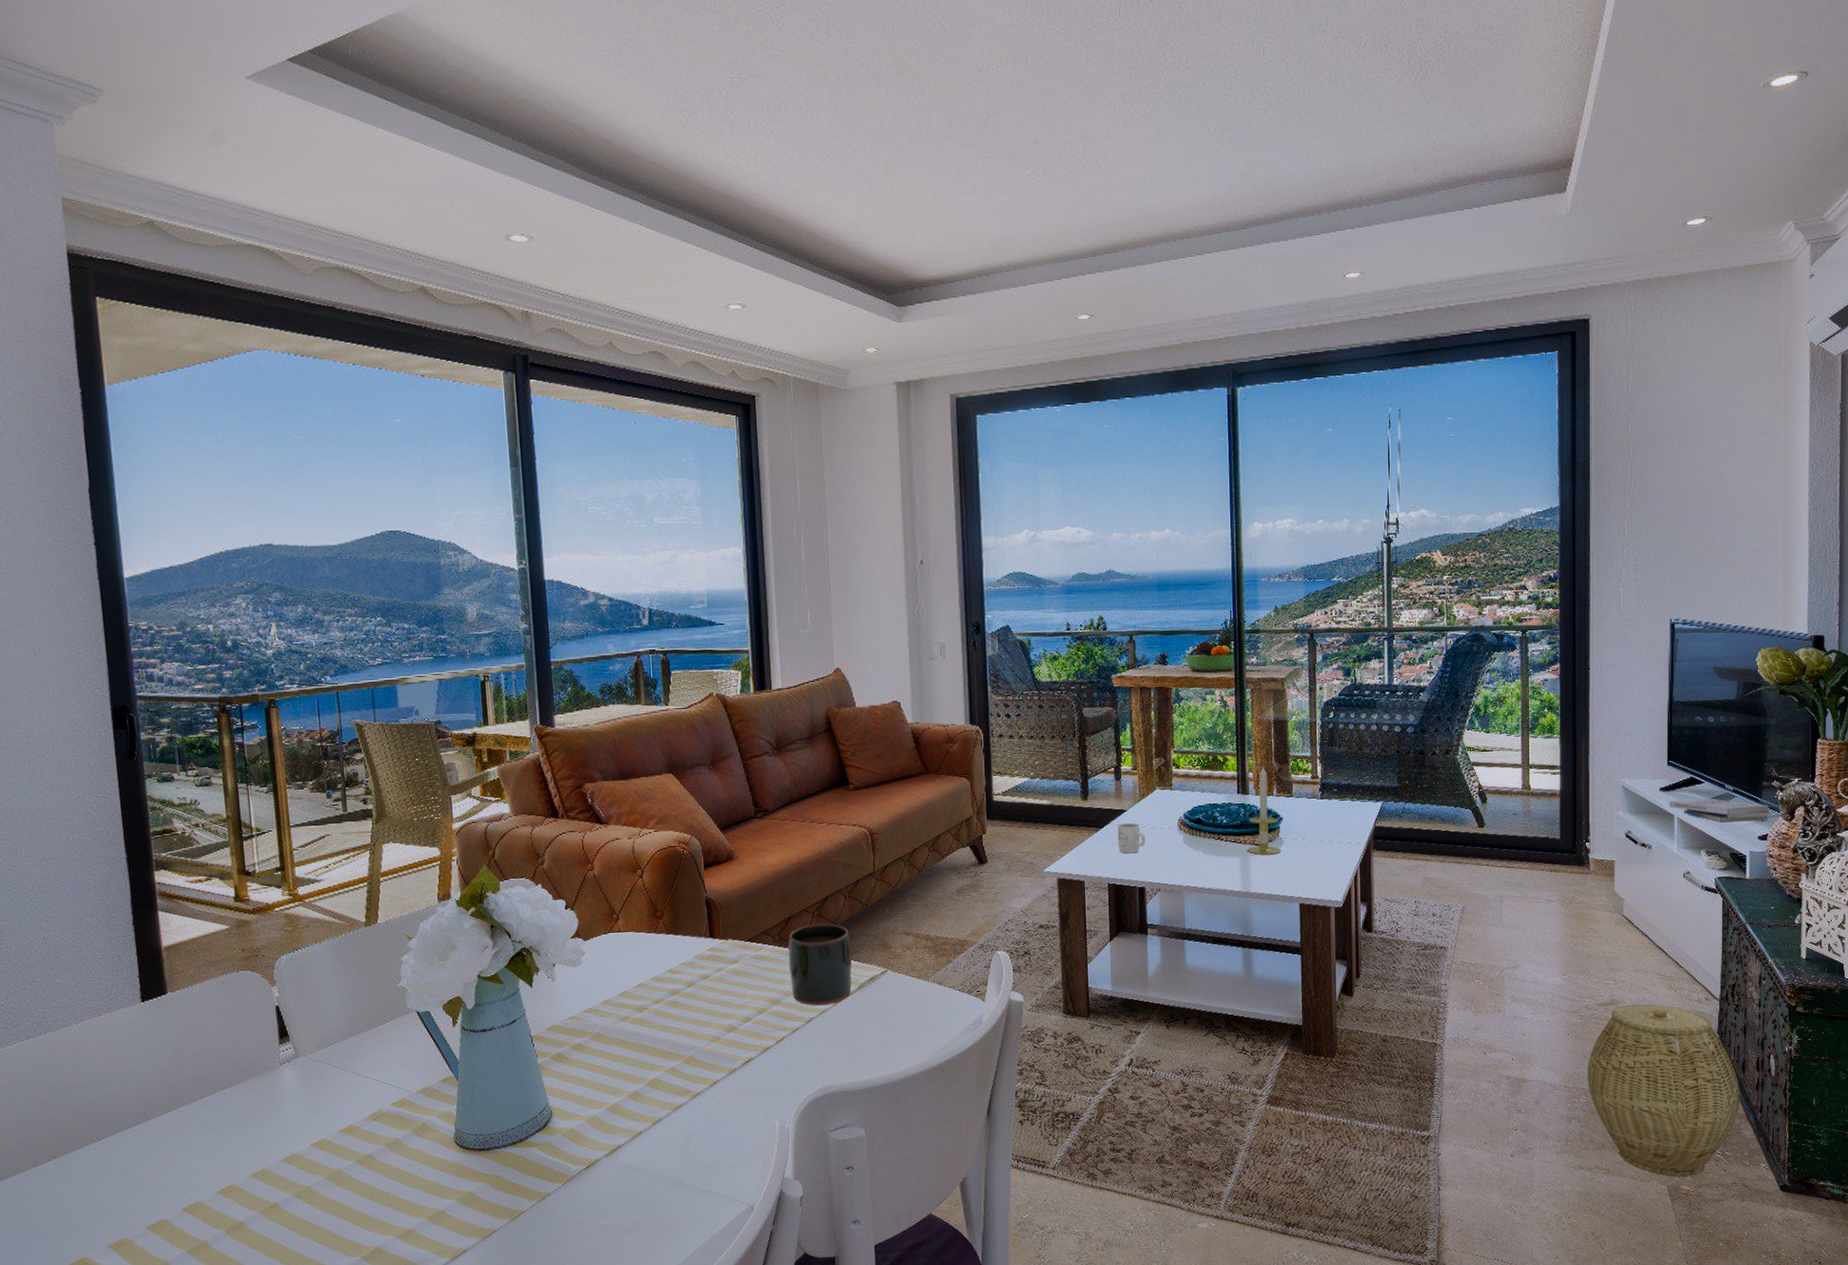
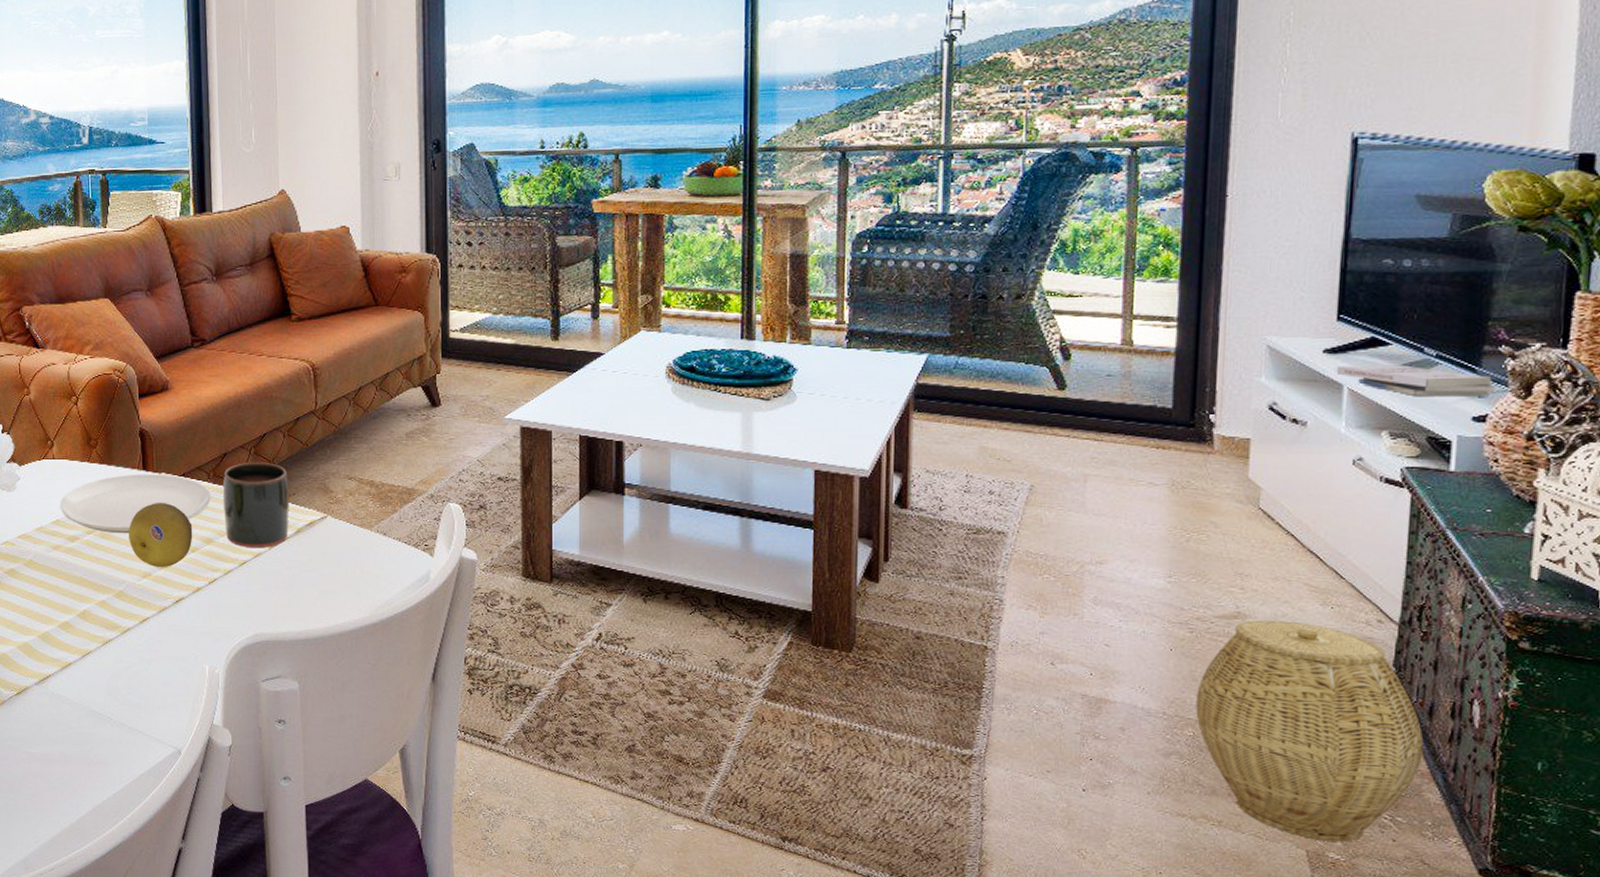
plate: none [626,940,777,1001] -> present [60,474,211,534]
fruit: none [697,967,761,1031] -> present [128,502,193,567]
mug: present [1117,823,1145,854] -> none [592,368,626,403]
candle: present [1247,766,1281,855] -> none [750,307,793,412]

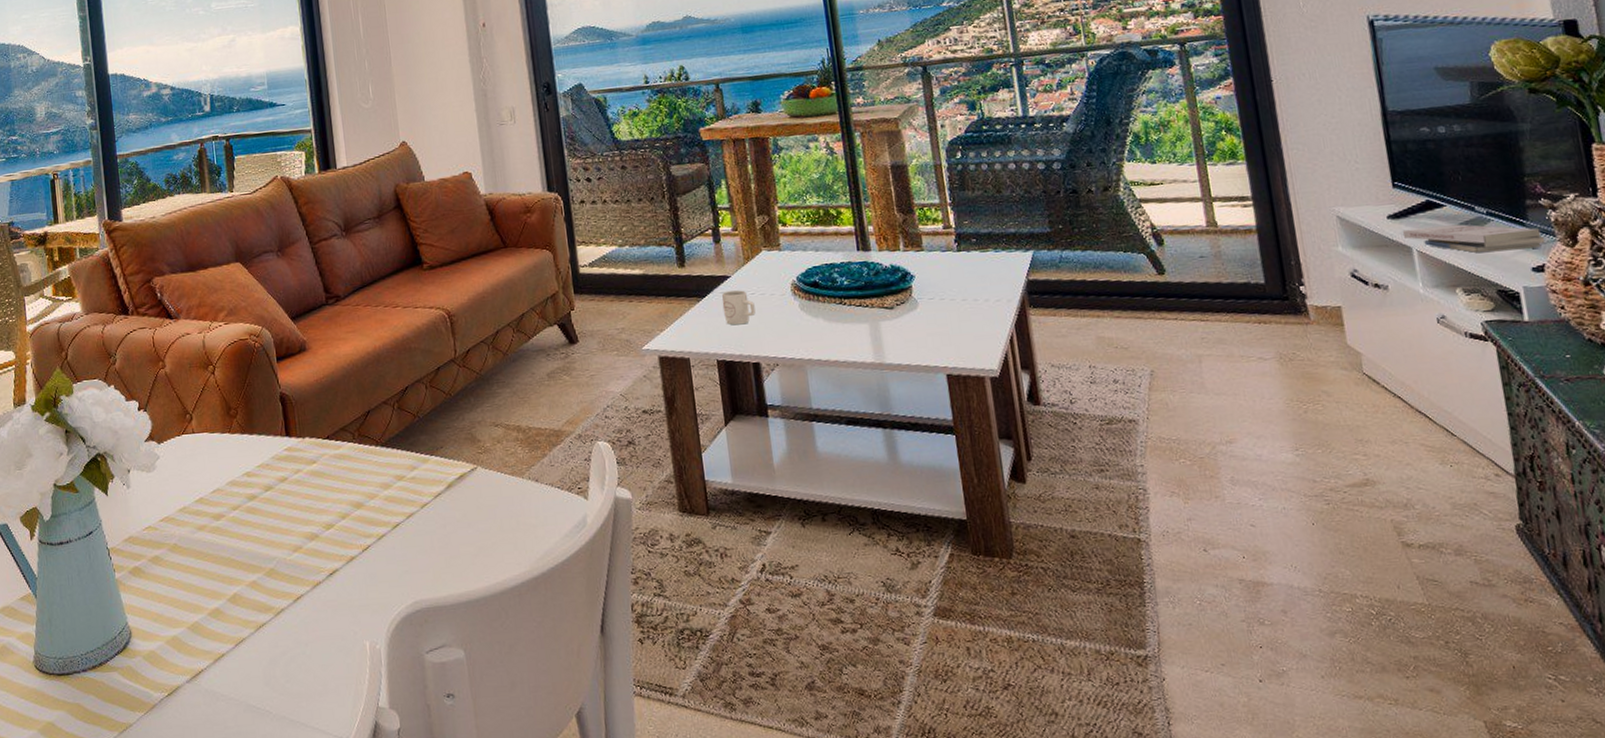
plate: present [60,474,211,534] -> none [202,439,358,507]
fruit: present [128,502,193,567] -> none [275,468,342,539]
mug: present [222,461,289,547] -> none [368,416,440,508]
mug: none [592,368,626,403] -> present [722,290,756,326]
woven basket: present [1196,620,1424,842] -> none [1345,483,1569,709]

